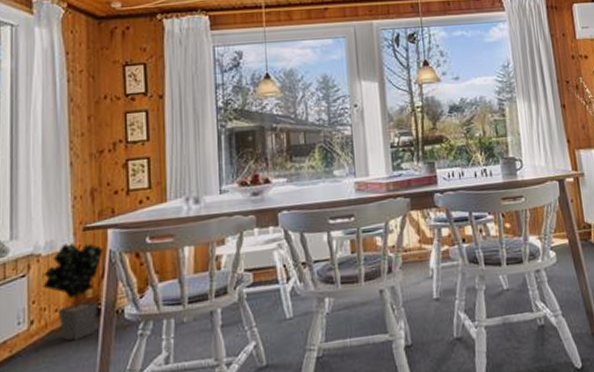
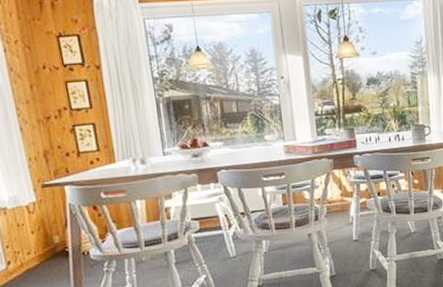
potted plant: present [42,242,103,341] -> none [13,197,66,277]

